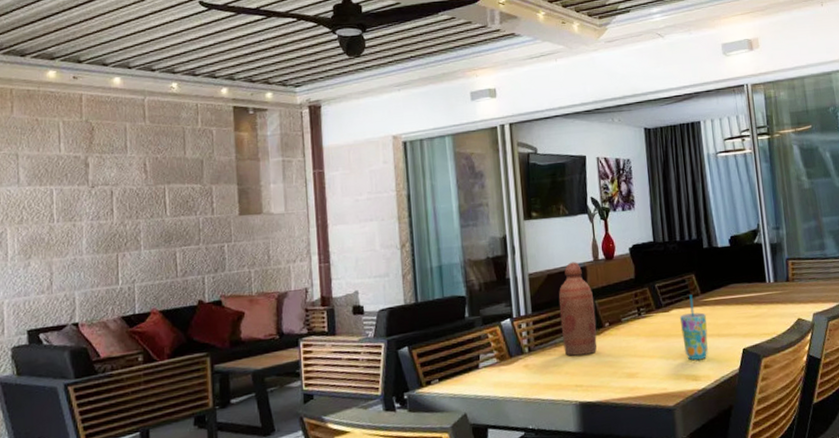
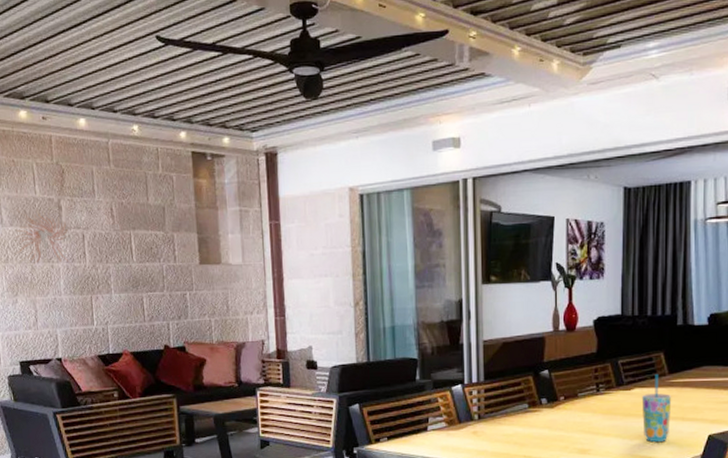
wall sculpture: none [29,166,97,226] -> present [12,208,72,267]
bottle: present [558,262,598,356] -> none [513,331,551,427]

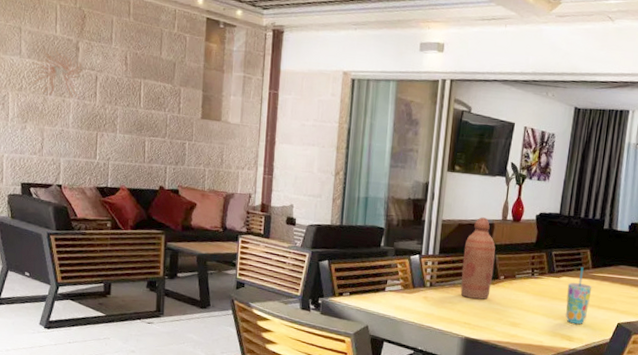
bottle: none [513,331,551,427] -> present [460,217,496,300]

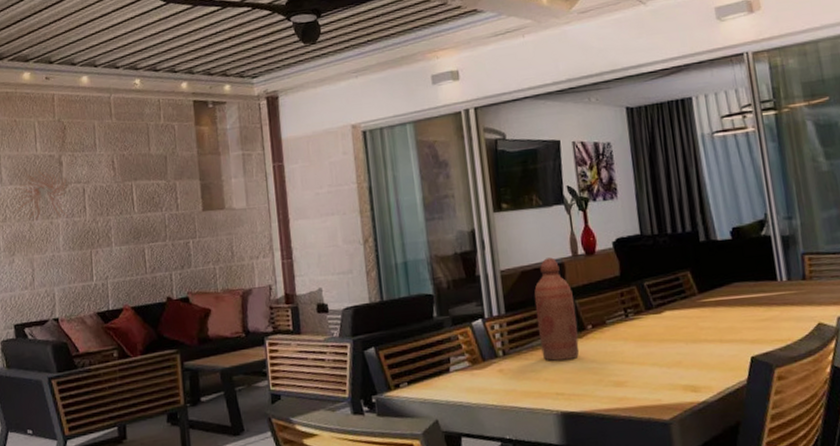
cup: present [565,267,592,325] -> none [673,294,709,369]

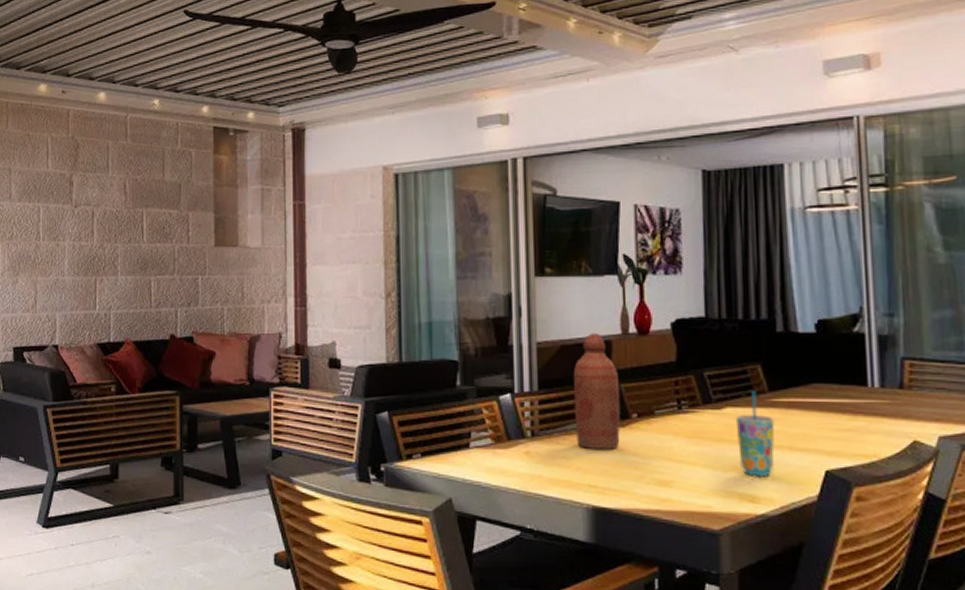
wall sculpture: present [11,164,72,224] -> none [19,183,79,246]
cup: none [673,294,709,369] -> present [735,391,775,477]

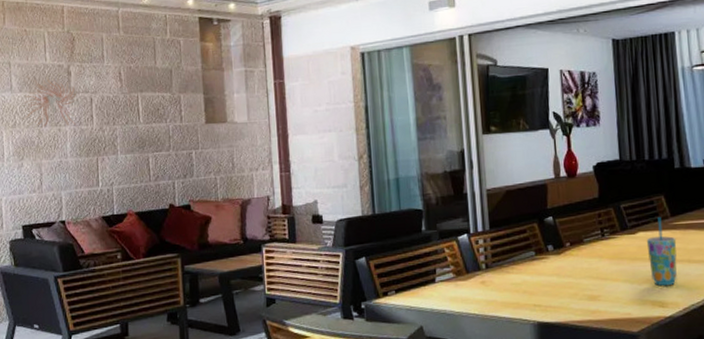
wall sculpture: none [19,183,79,246] -> present [21,74,79,130]
bottle: present [573,333,621,449] -> none [517,178,558,275]

